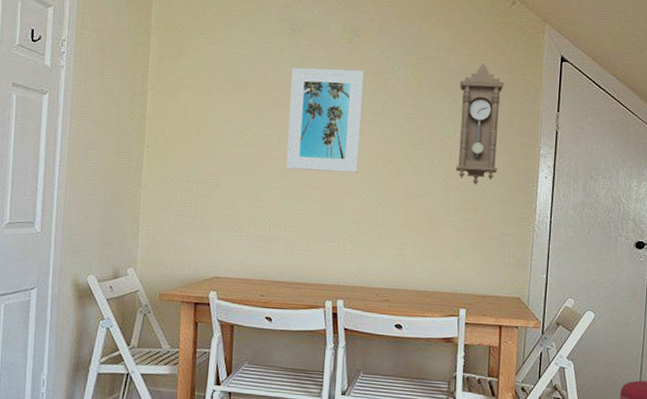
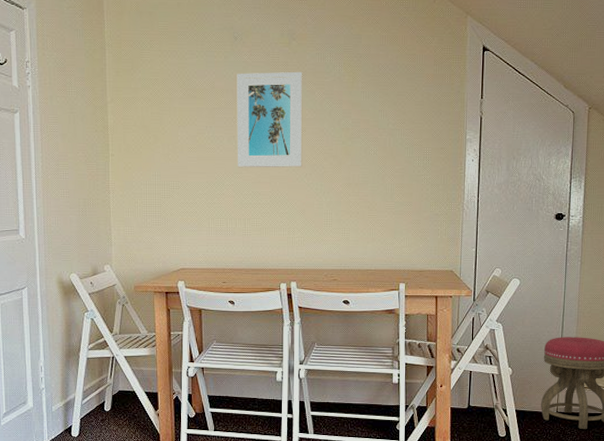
pendulum clock: present [455,64,504,185] -> none [390,58,431,171]

